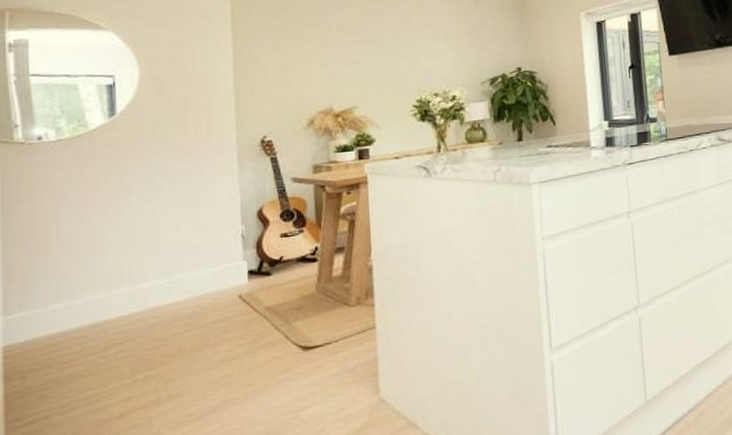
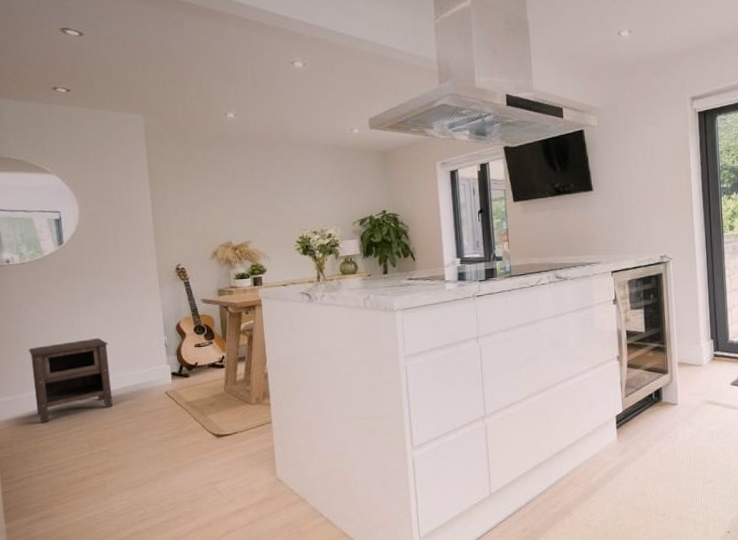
nightstand: none [57,230,168,345] -> present [28,337,113,424]

